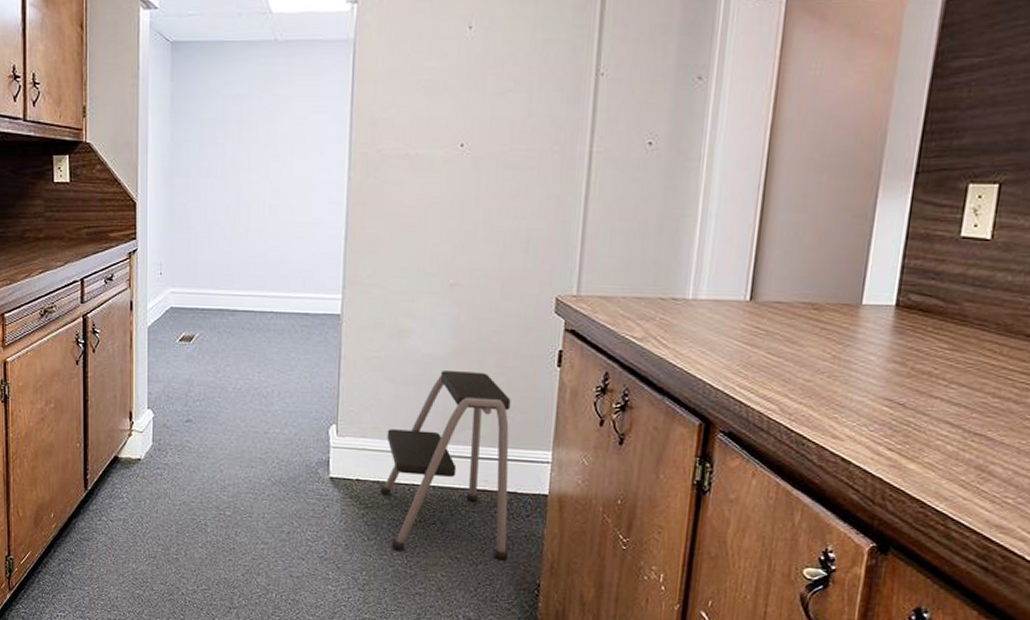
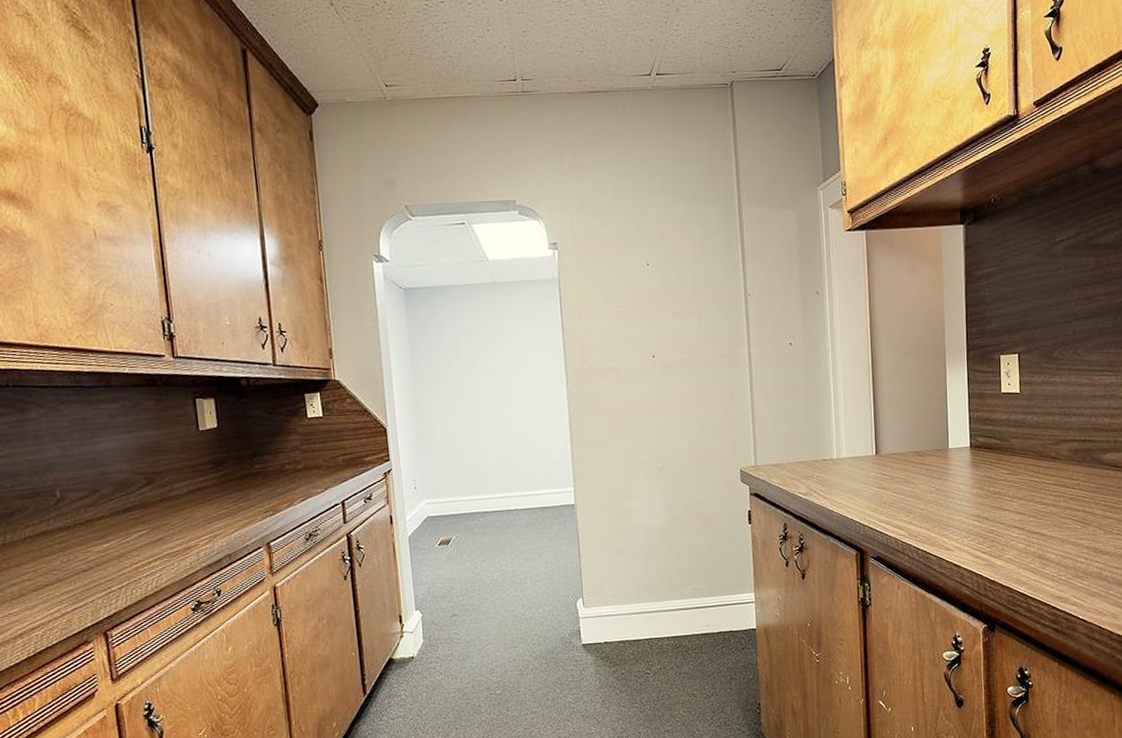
step stool: present [380,371,511,559] -> none [624,537,733,697]

